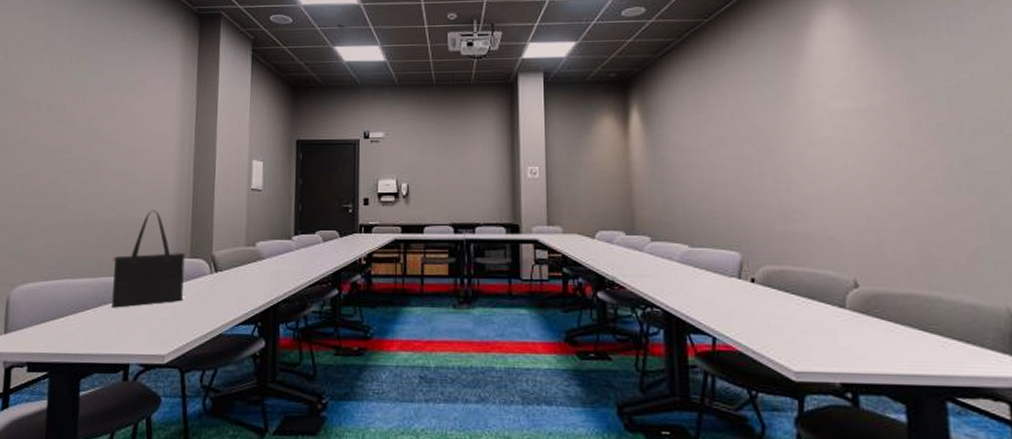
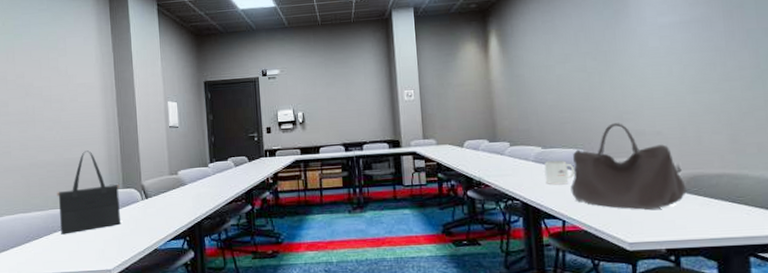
mug: none [691,262,728,293] -> present [544,160,575,185]
handbag: none [723,223,866,330] -> present [570,123,687,209]

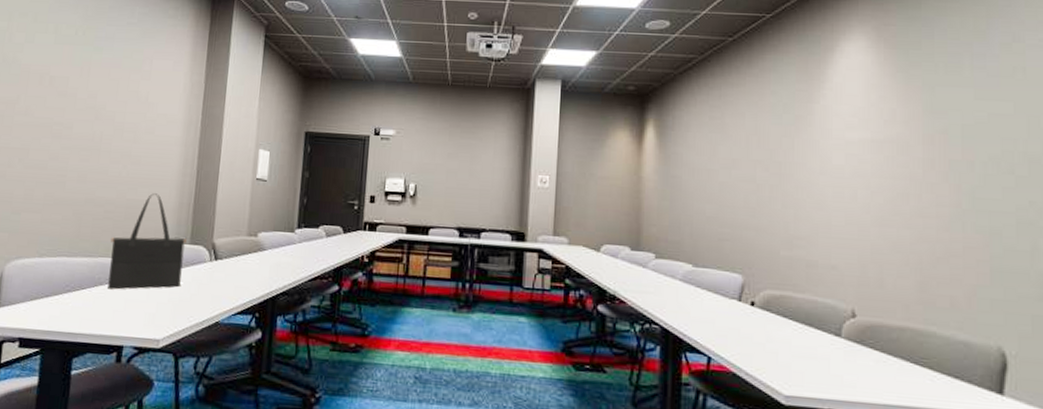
mug: present [544,160,575,185] -> none [692,282,729,314]
handbag: present [570,123,687,209] -> none [722,248,860,358]

